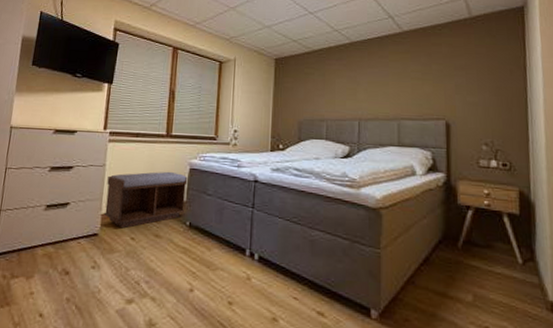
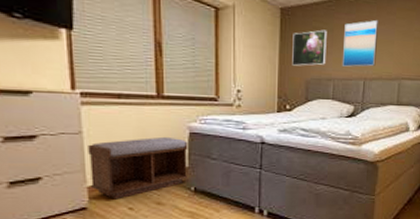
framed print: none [285,75,319,108] -> present [292,29,327,66]
wall art: none [334,63,370,109] -> present [341,19,378,68]

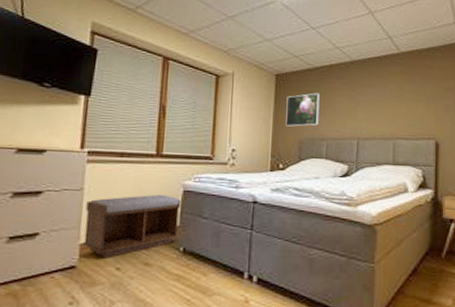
wall art: present [341,19,378,68] -> none [334,83,369,128]

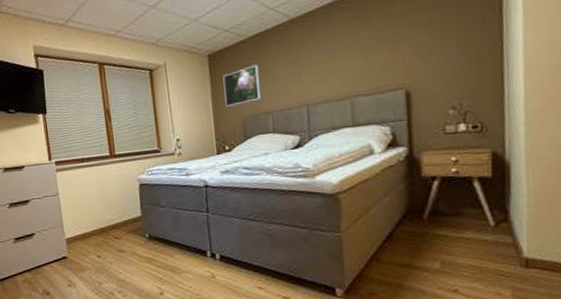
bench: present [82,194,181,259] -> none [63,190,142,249]

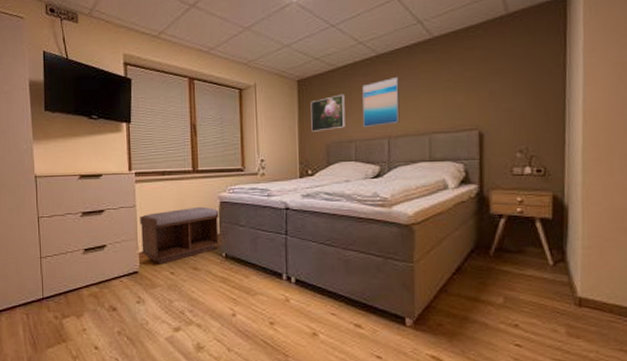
bench: none [63,190,142,249] -> present [140,206,220,265]
wall art: none [276,40,319,98] -> present [362,76,400,128]

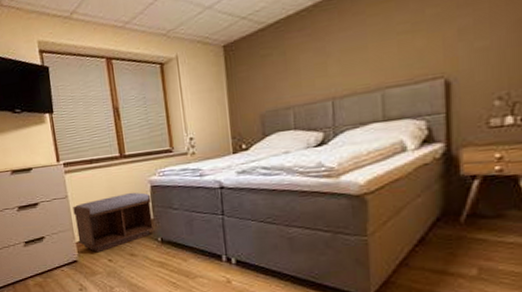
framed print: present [310,94,346,132] -> none [239,55,281,102]
wall art: present [362,76,400,128] -> none [298,25,346,92]

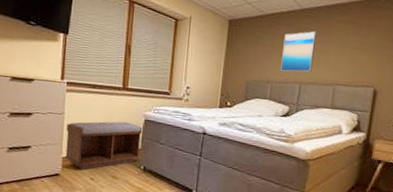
wall art: none [298,25,346,92] -> present [279,31,316,73]

